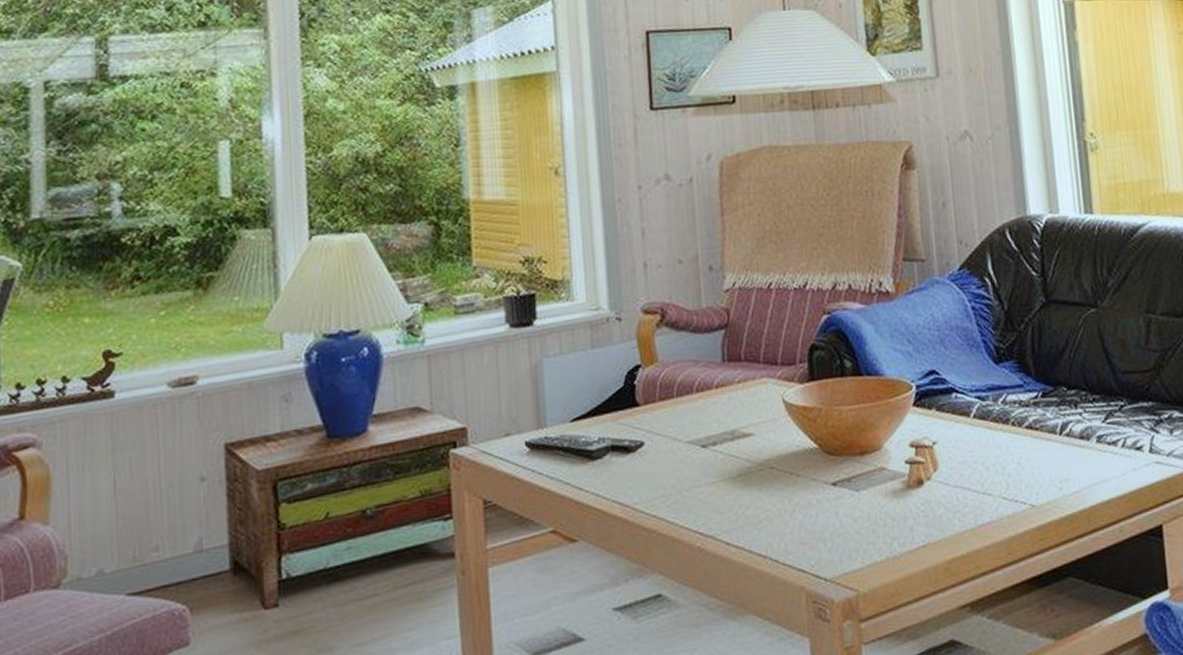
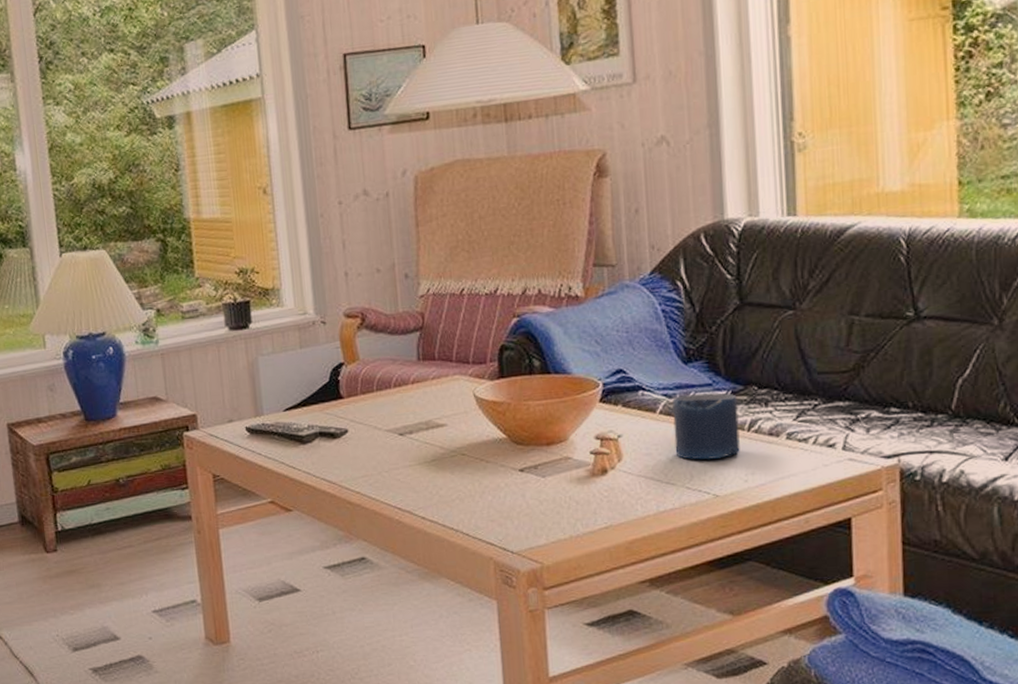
candle: none [985,394,1054,467] -> present [672,393,740,460]

